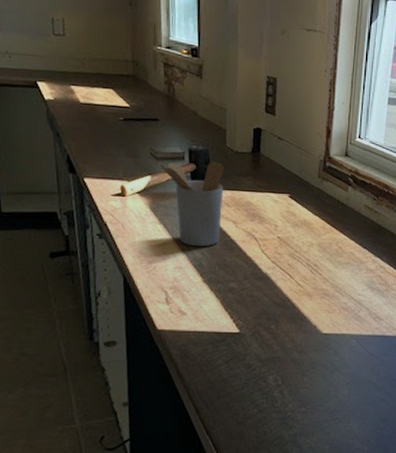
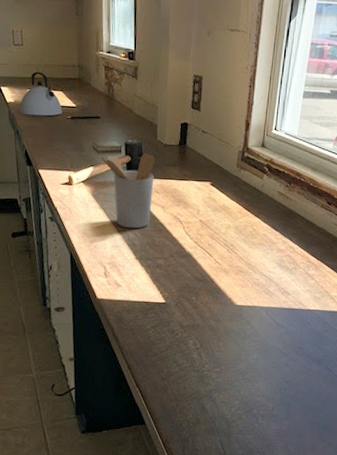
kettle: none [61,66,114,117] -> present [20,71,63,116]

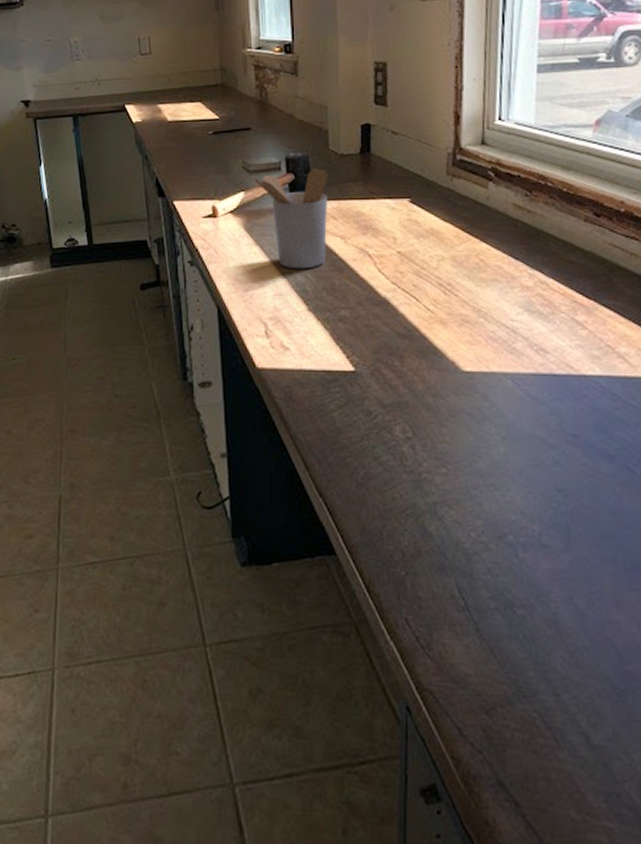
kettle: present [20,71,63,116] -> none [149,82,202,136]

